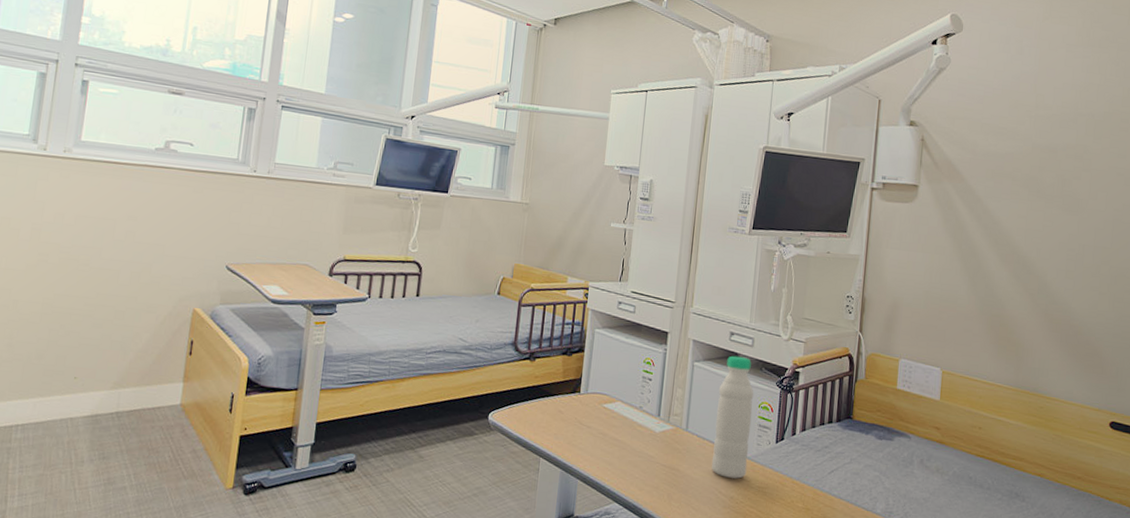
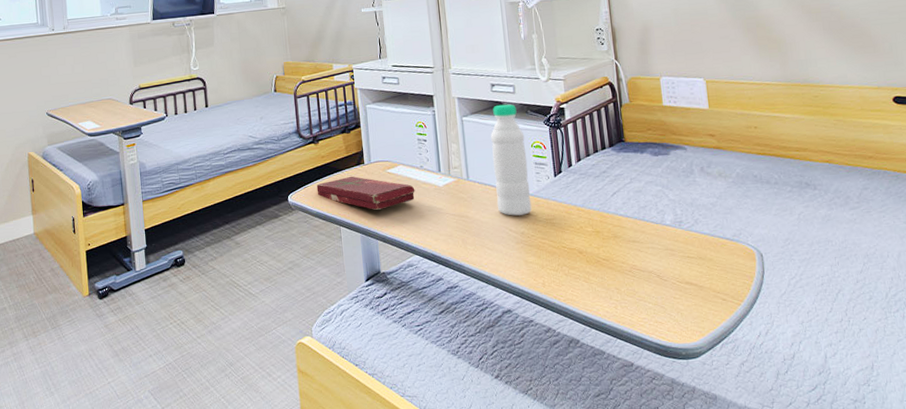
book: none [522,403,629,447] -> present [316,176,415,210]

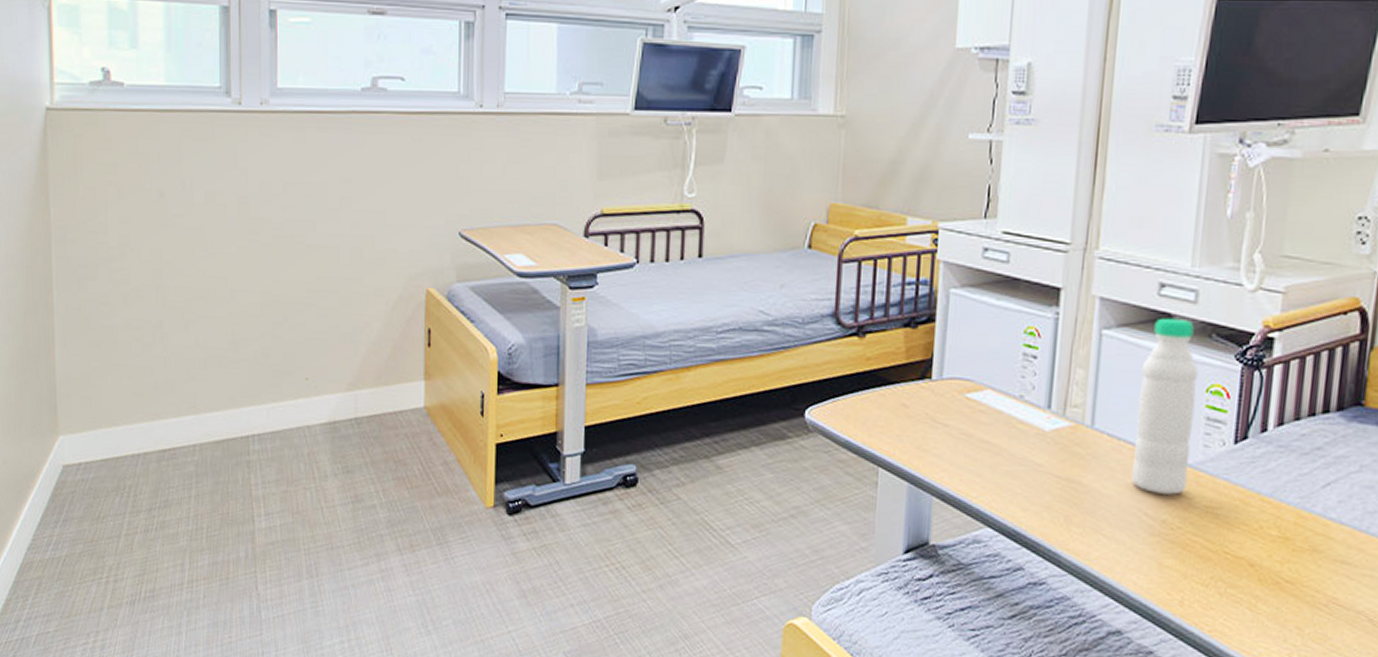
book: present [316,176,415,210] -> none [850,394,1005,452]

